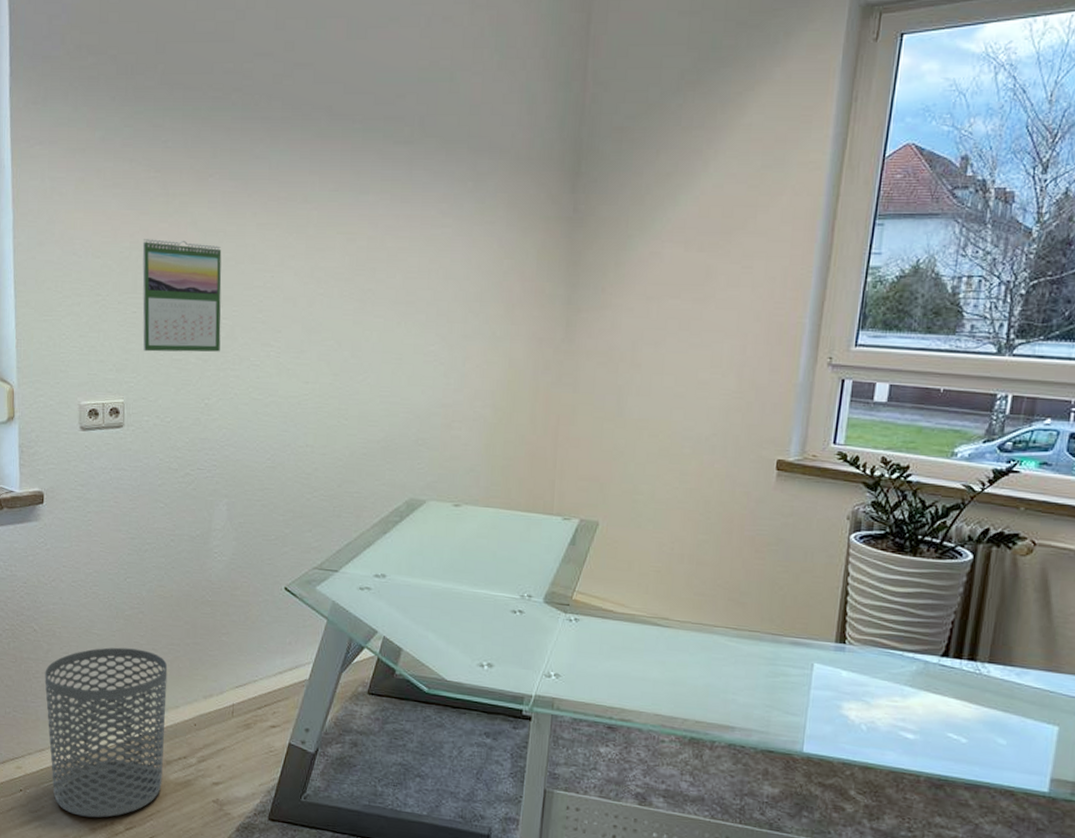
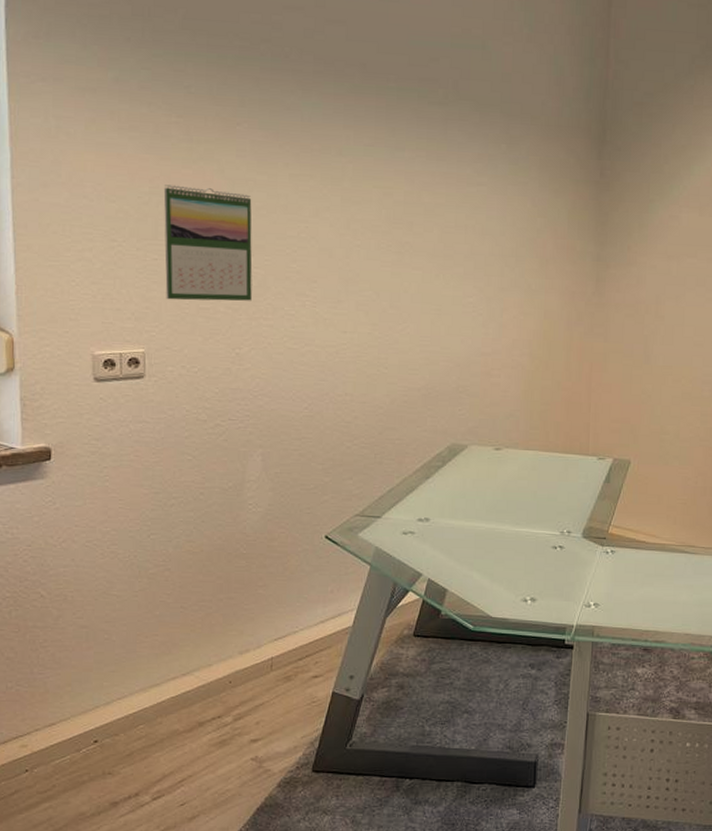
waste bin: present [45,647,168,818] -> none [54,608,199,791]

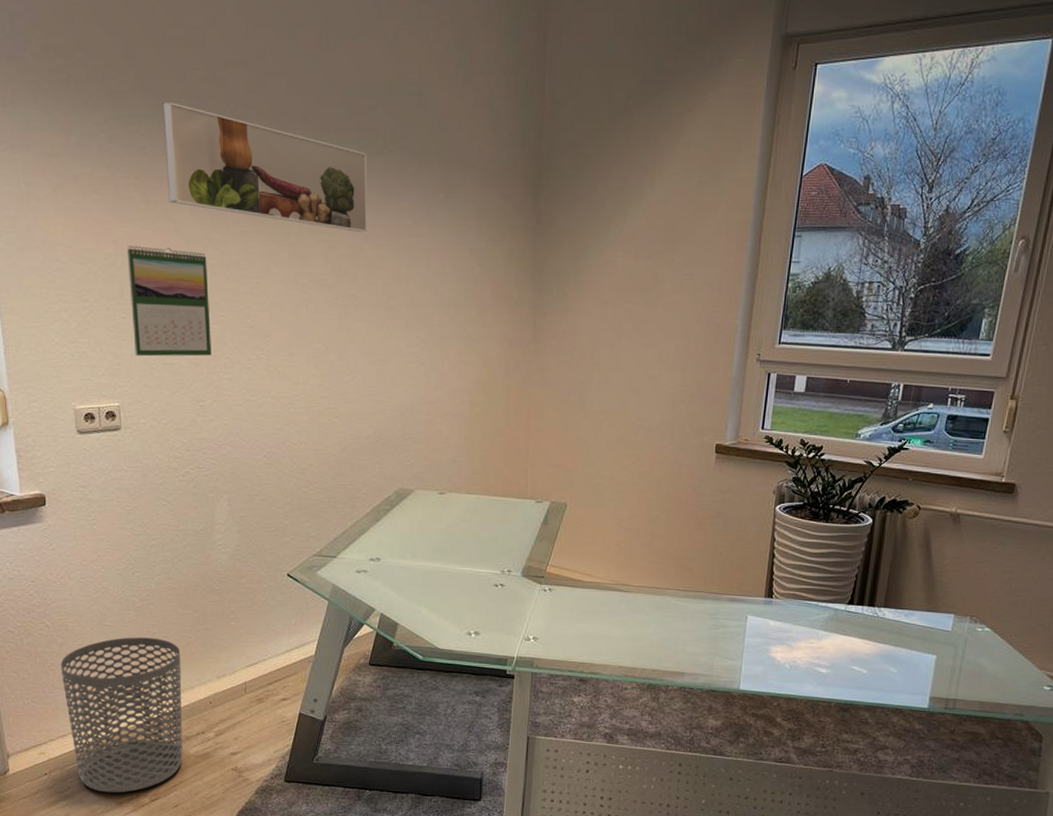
waste bin: none [54,608,199,791] -> present [60,637,183,793]
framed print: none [212,43,428,181] -> present [162,102,367,233]

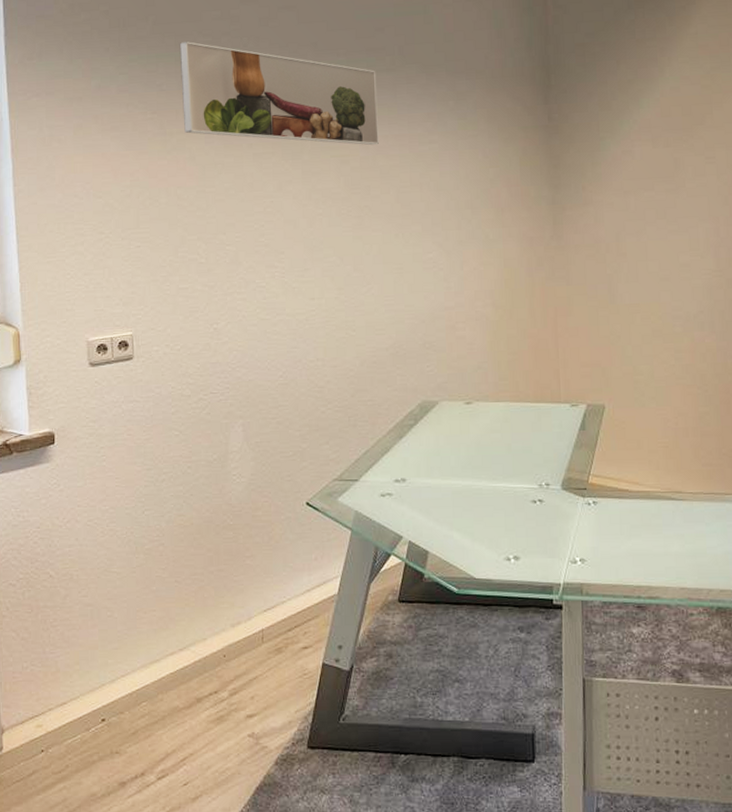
waste bin: present [60,637,183,793] -> none [63,583,194,771]
calendar: present [126,246,212,357] -> none [143,175,226,283]

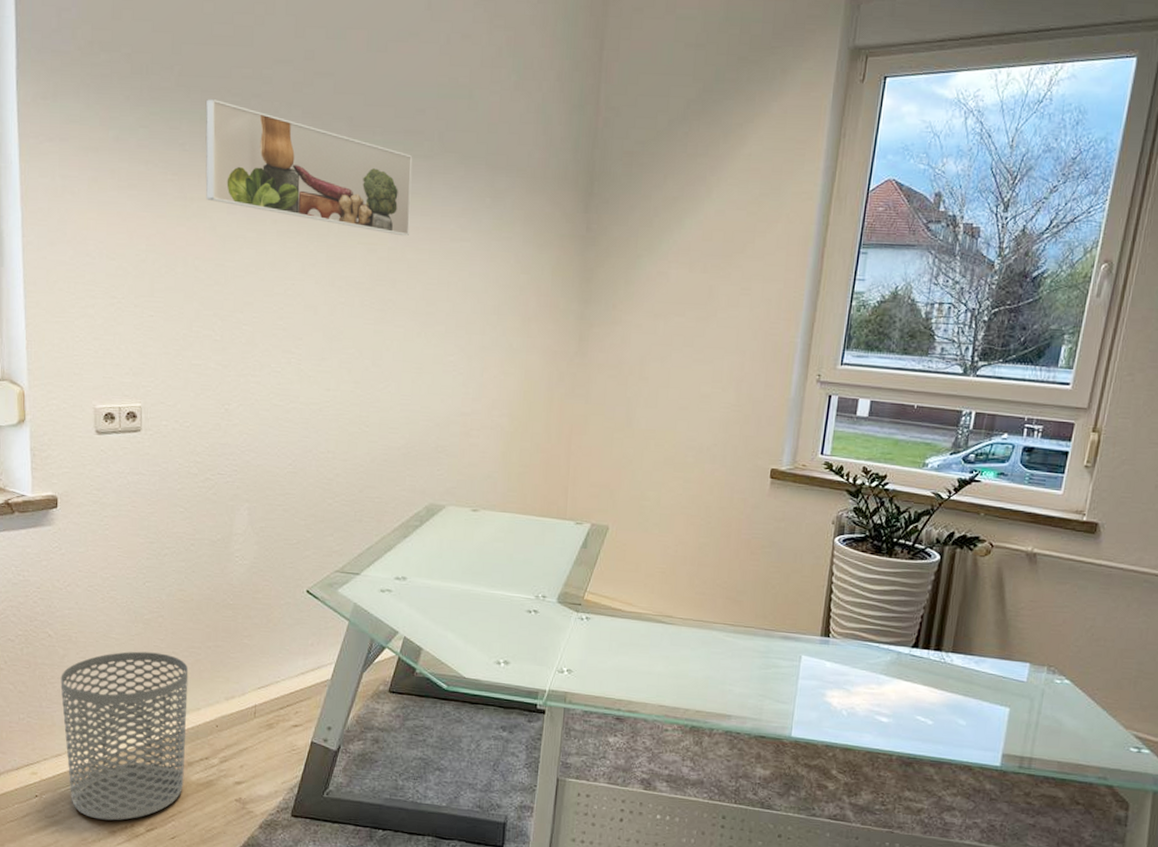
waste bin: none [63,583,194,771] -> present [60,651,189,821]

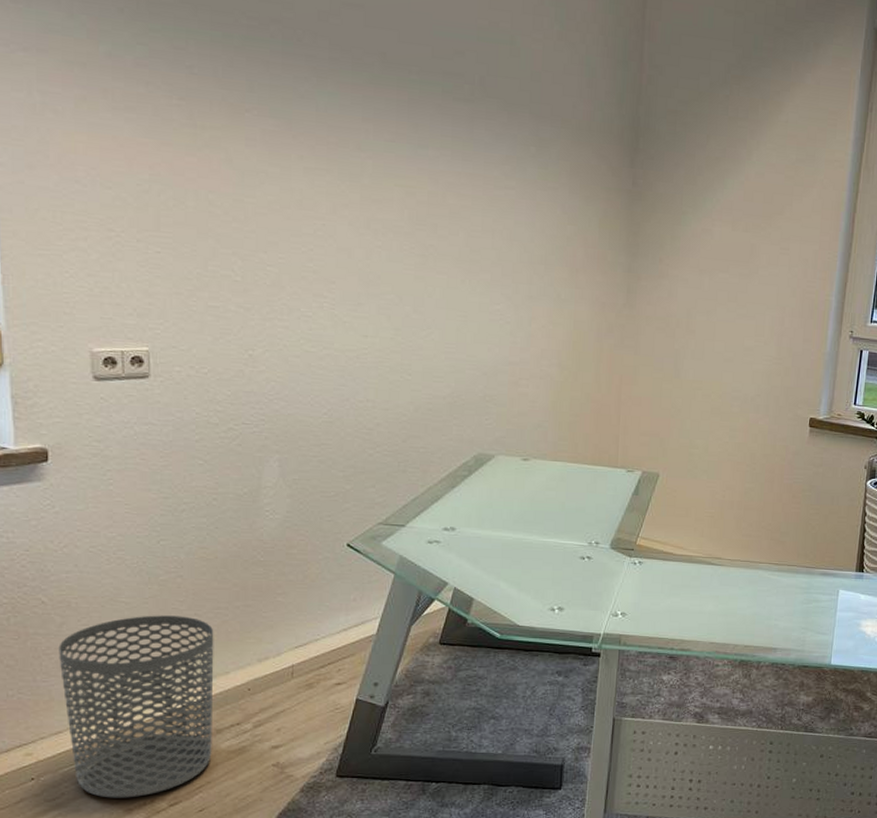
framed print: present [205,99,413,237] -> none [216,20,453,181]

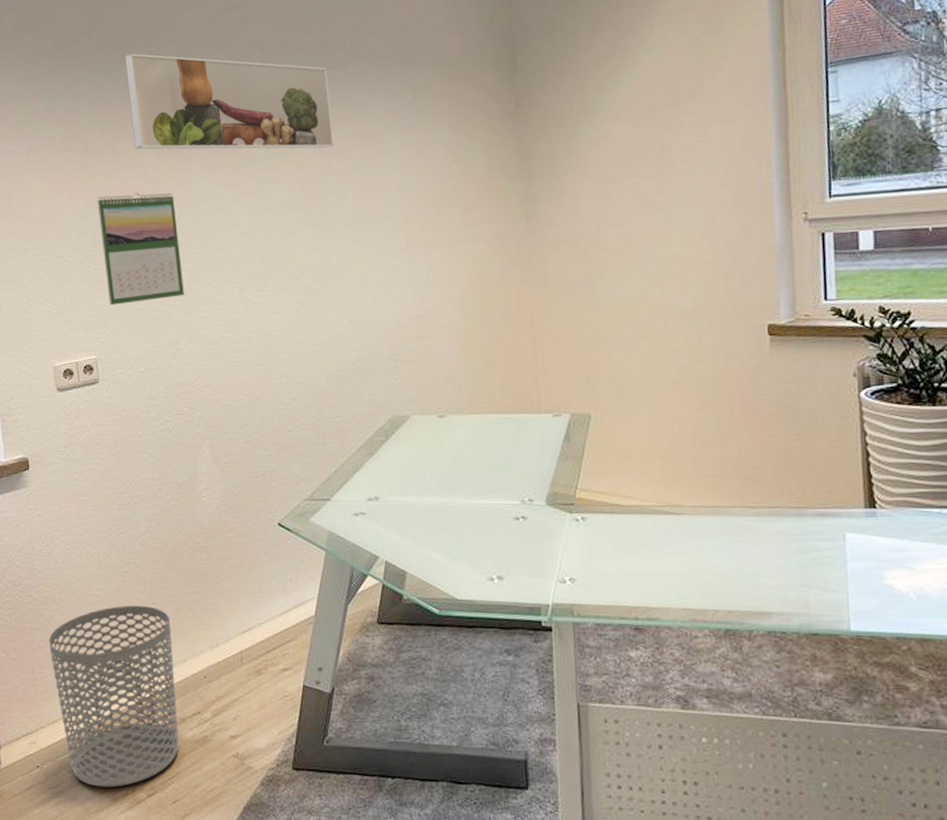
calendar: none [165,172,265,301] -> present [97,193,184,306]
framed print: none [216,20,453,181] -> present [124,53,334,150]

